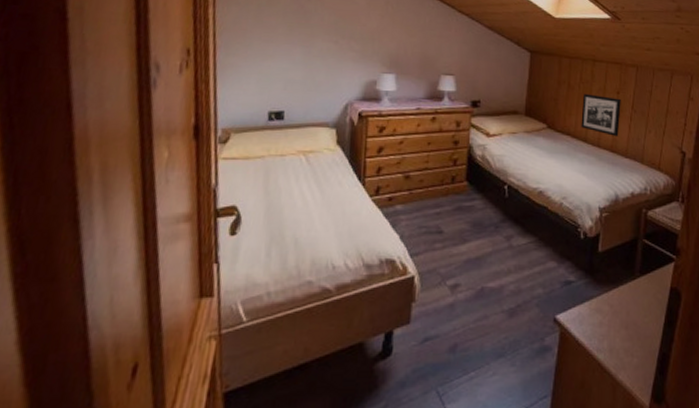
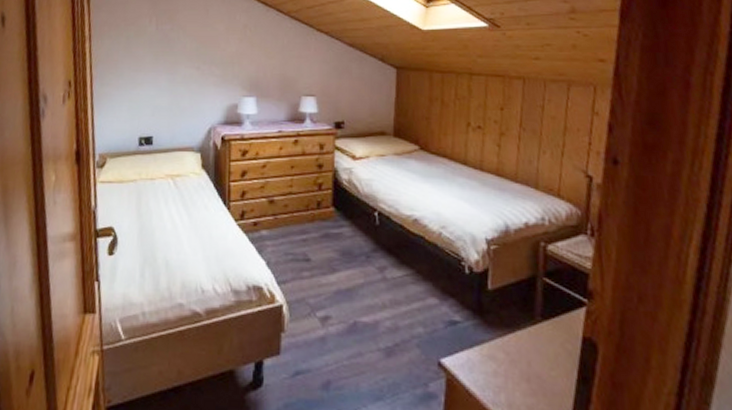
picture frame: present [581,94,621,137] -> none [458,111,507,159]

